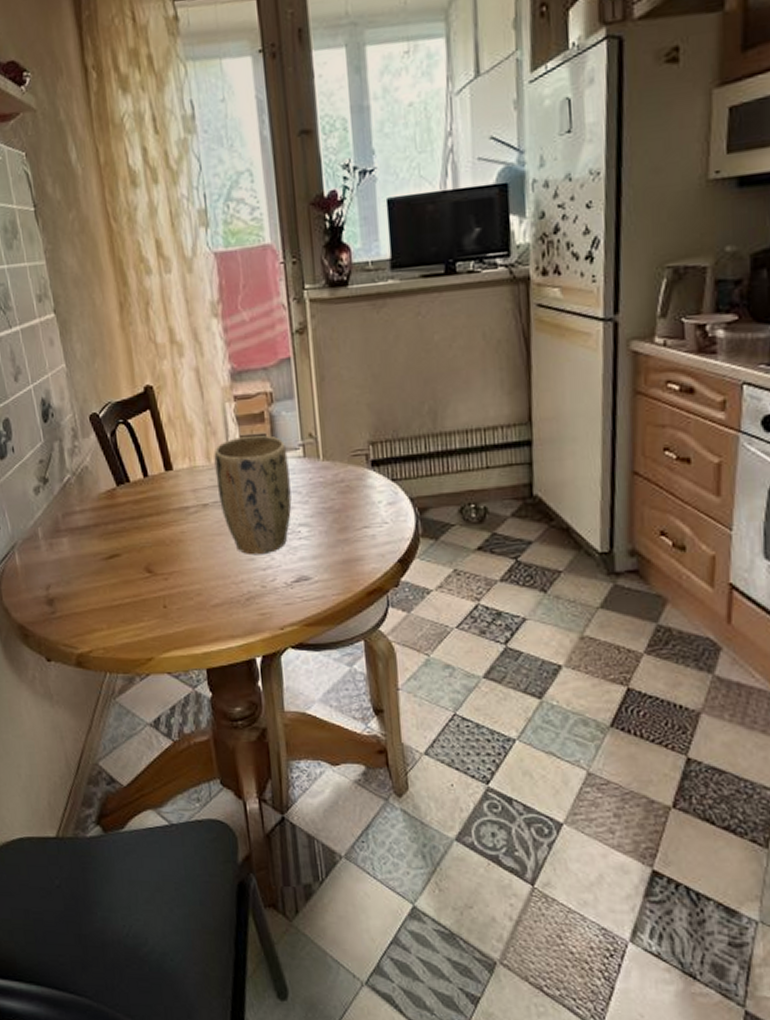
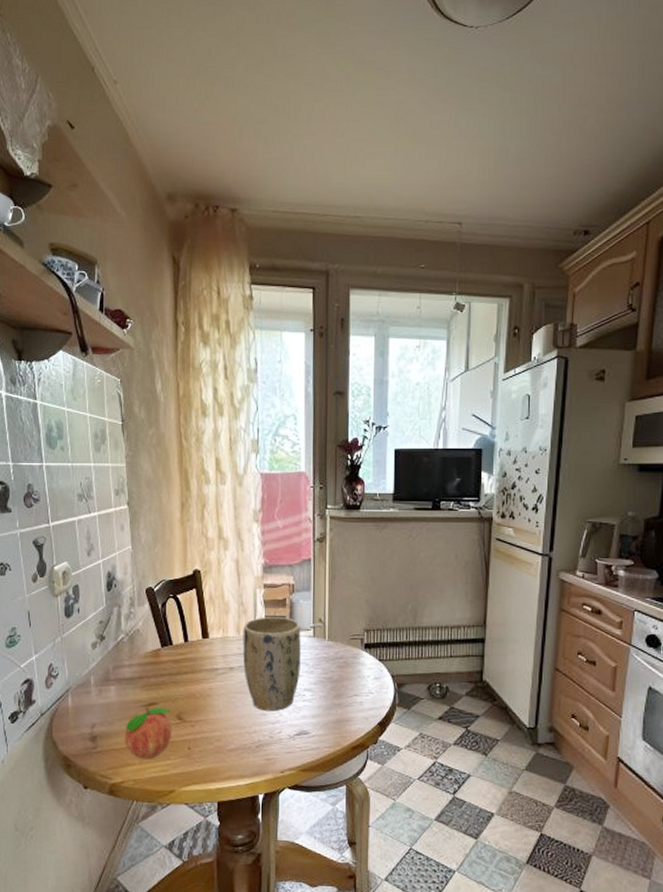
fruit: none [85,559,143,622] -> present [124,707,173,759]

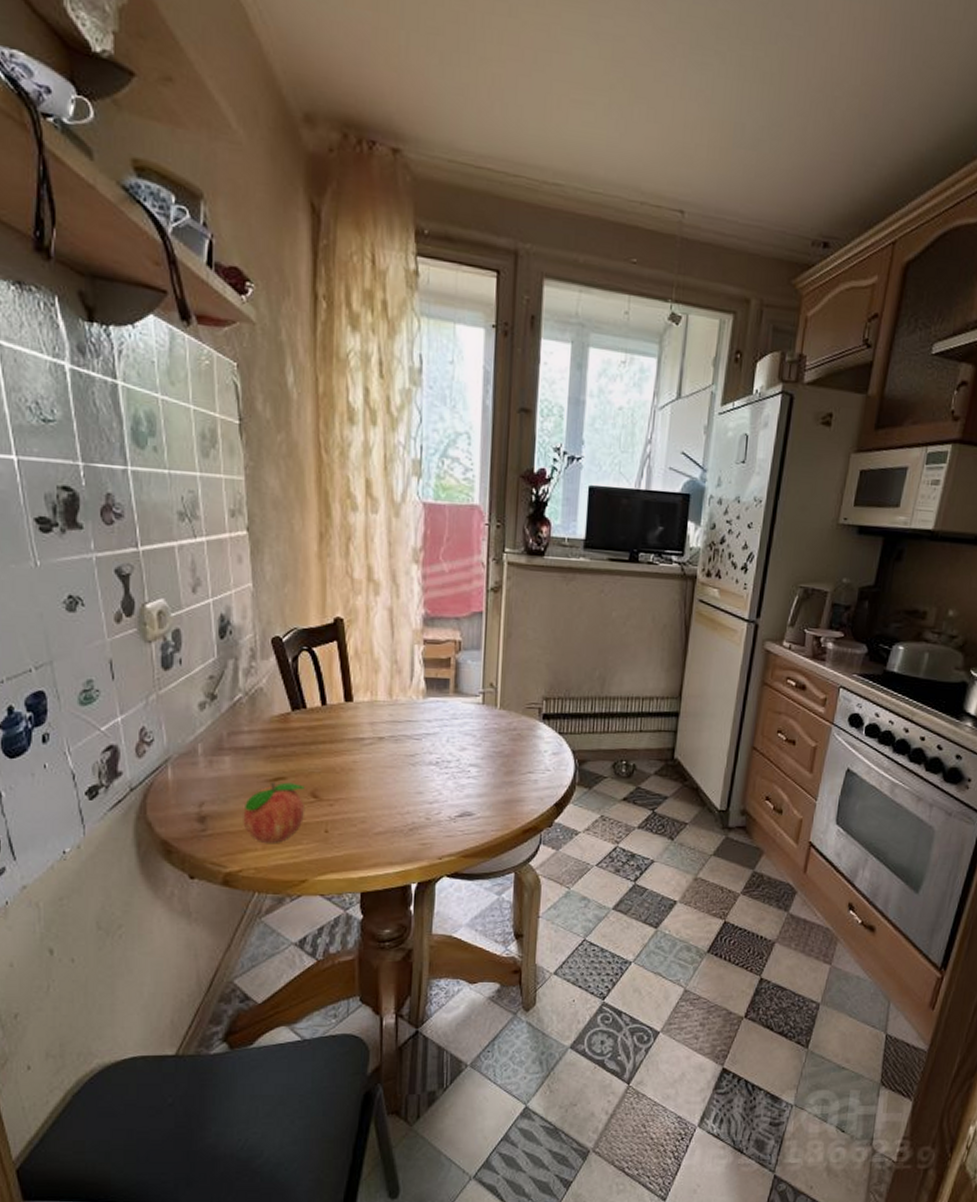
plant pot: present [243,616,301,712] -> none [395,678,468,790]

